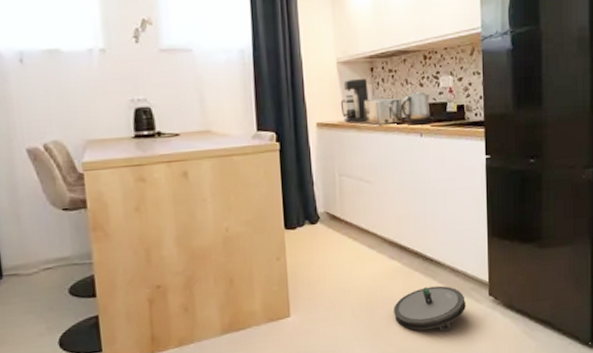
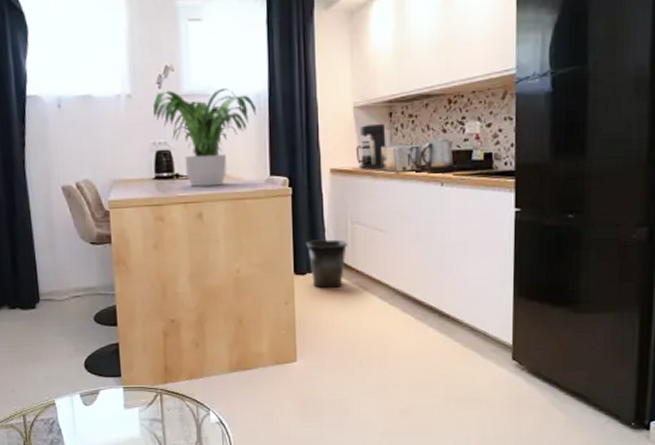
potted plant: none [129,43,242,145] -> present [152,88,257,187]
waste bin: none [295,192,337,241] -> present [306,239,348,288]
robot vacuum: present [394,285,467,333] -> none [404,344,486,394]

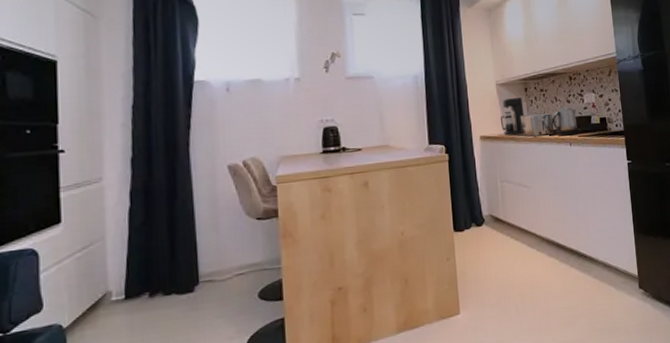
potted plant: present [152,88,257,187] -> none [320,71,416,158]
waste bin: present [306,239,348,288] -> none [462,197,499,242]

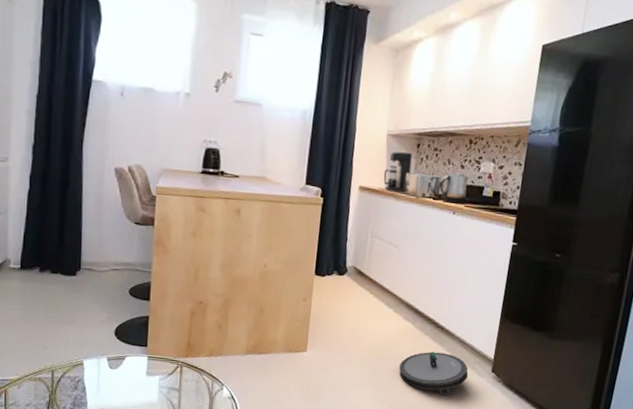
robot vacuum: none [554,280,620,326] -> present [399,351,469,397]

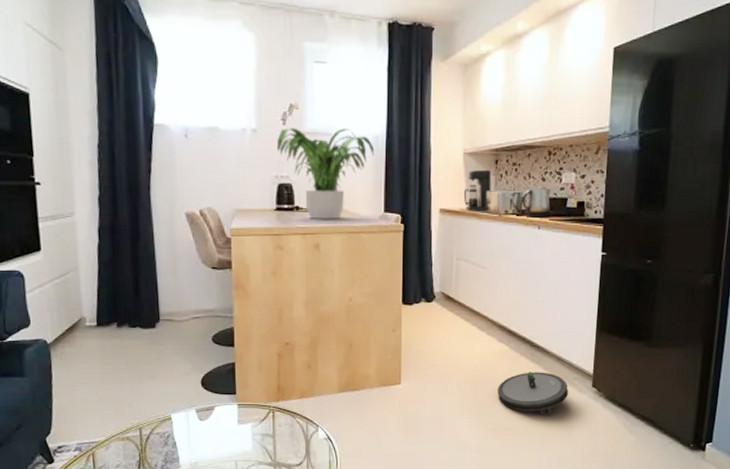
potted plant: none [207,94,302,187] -> present [276,127,375,219]

